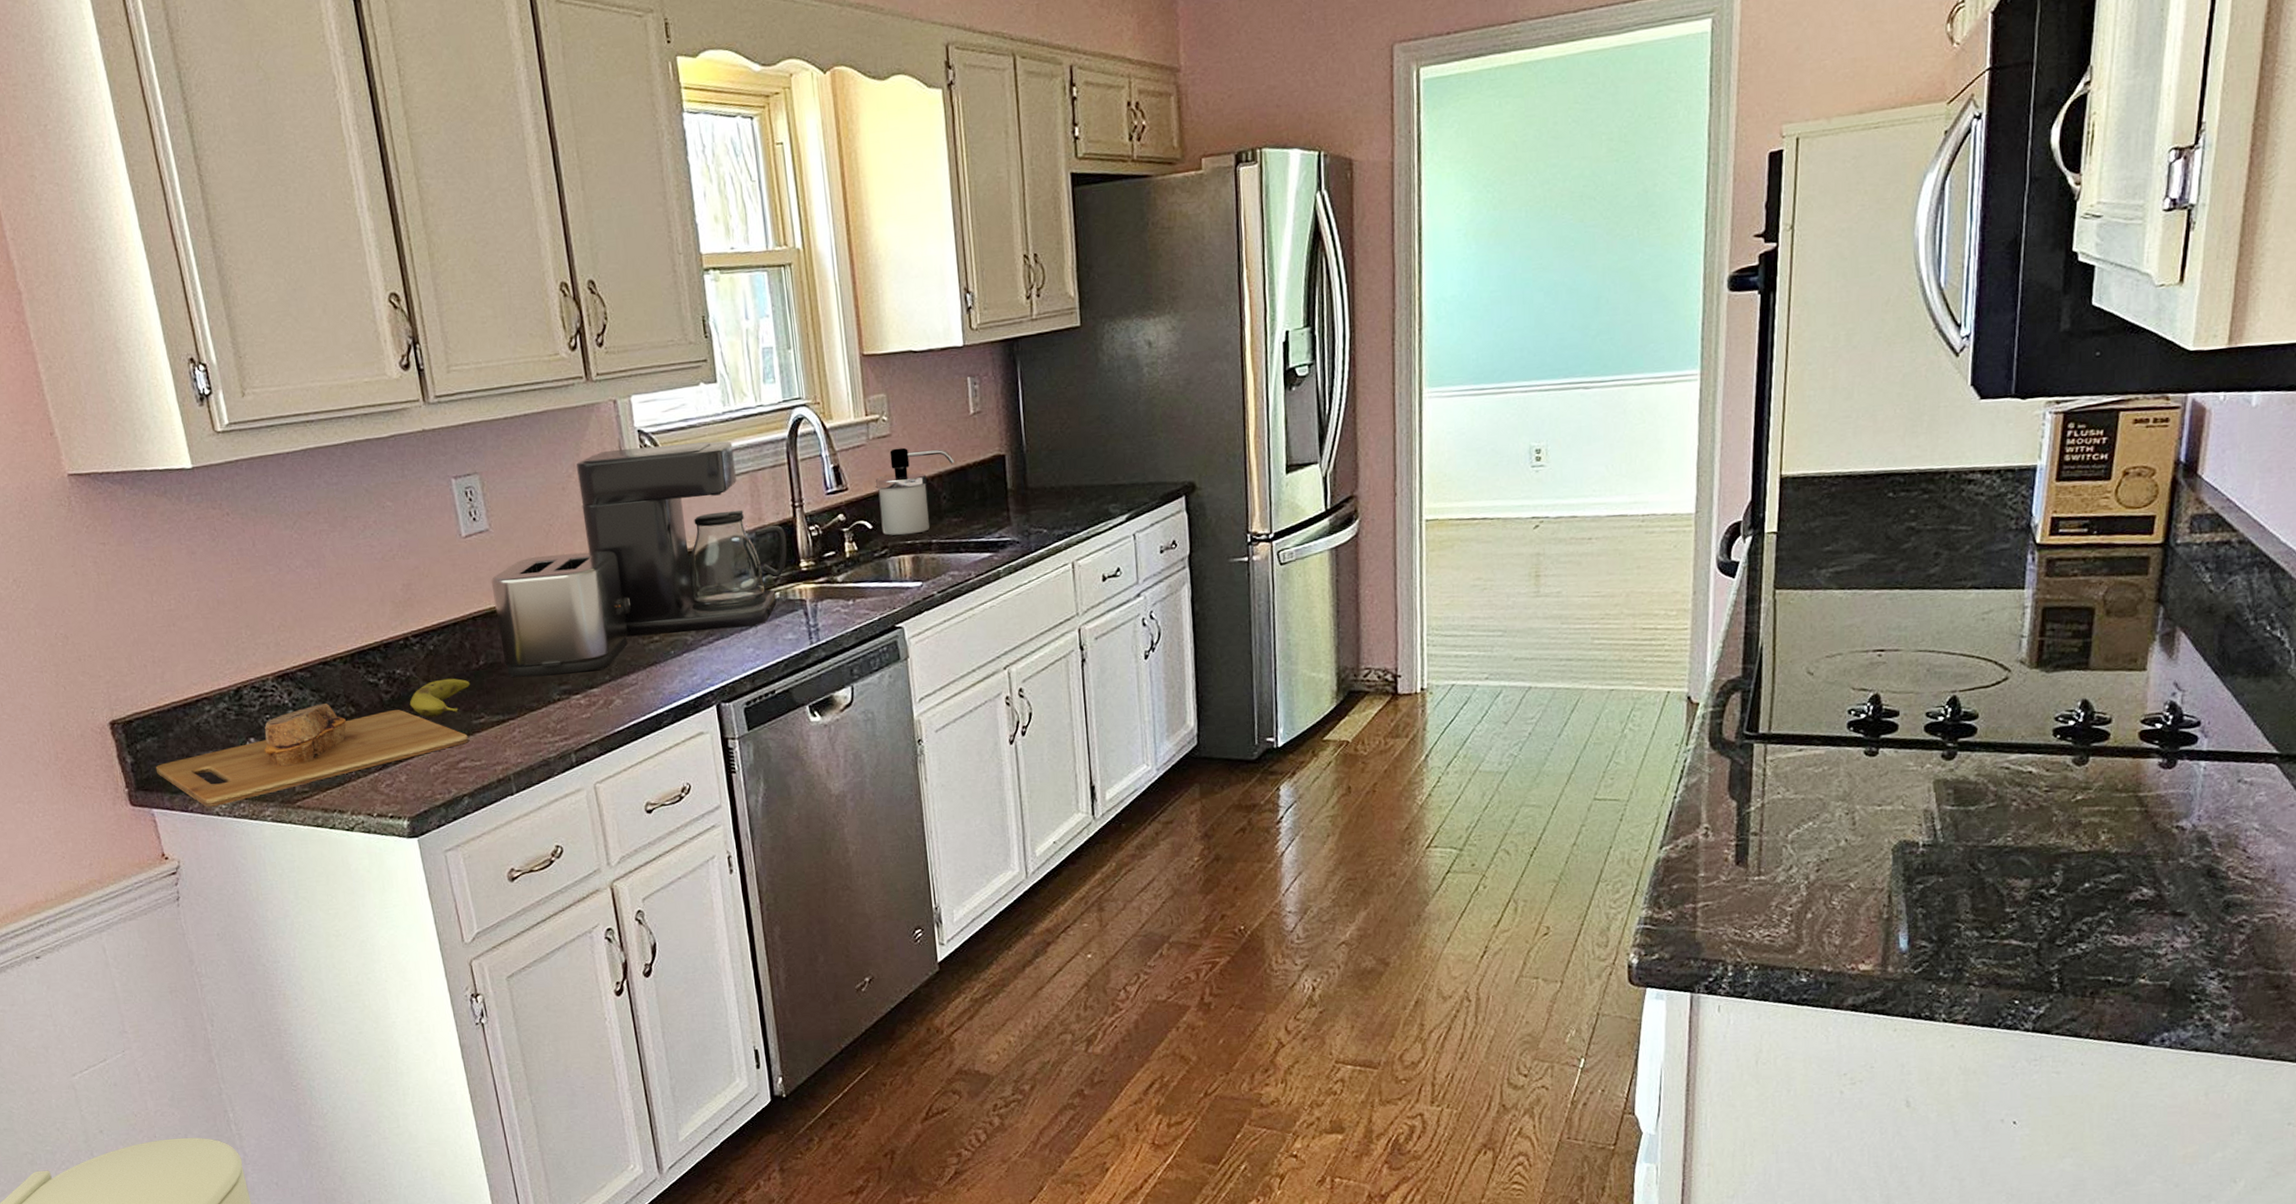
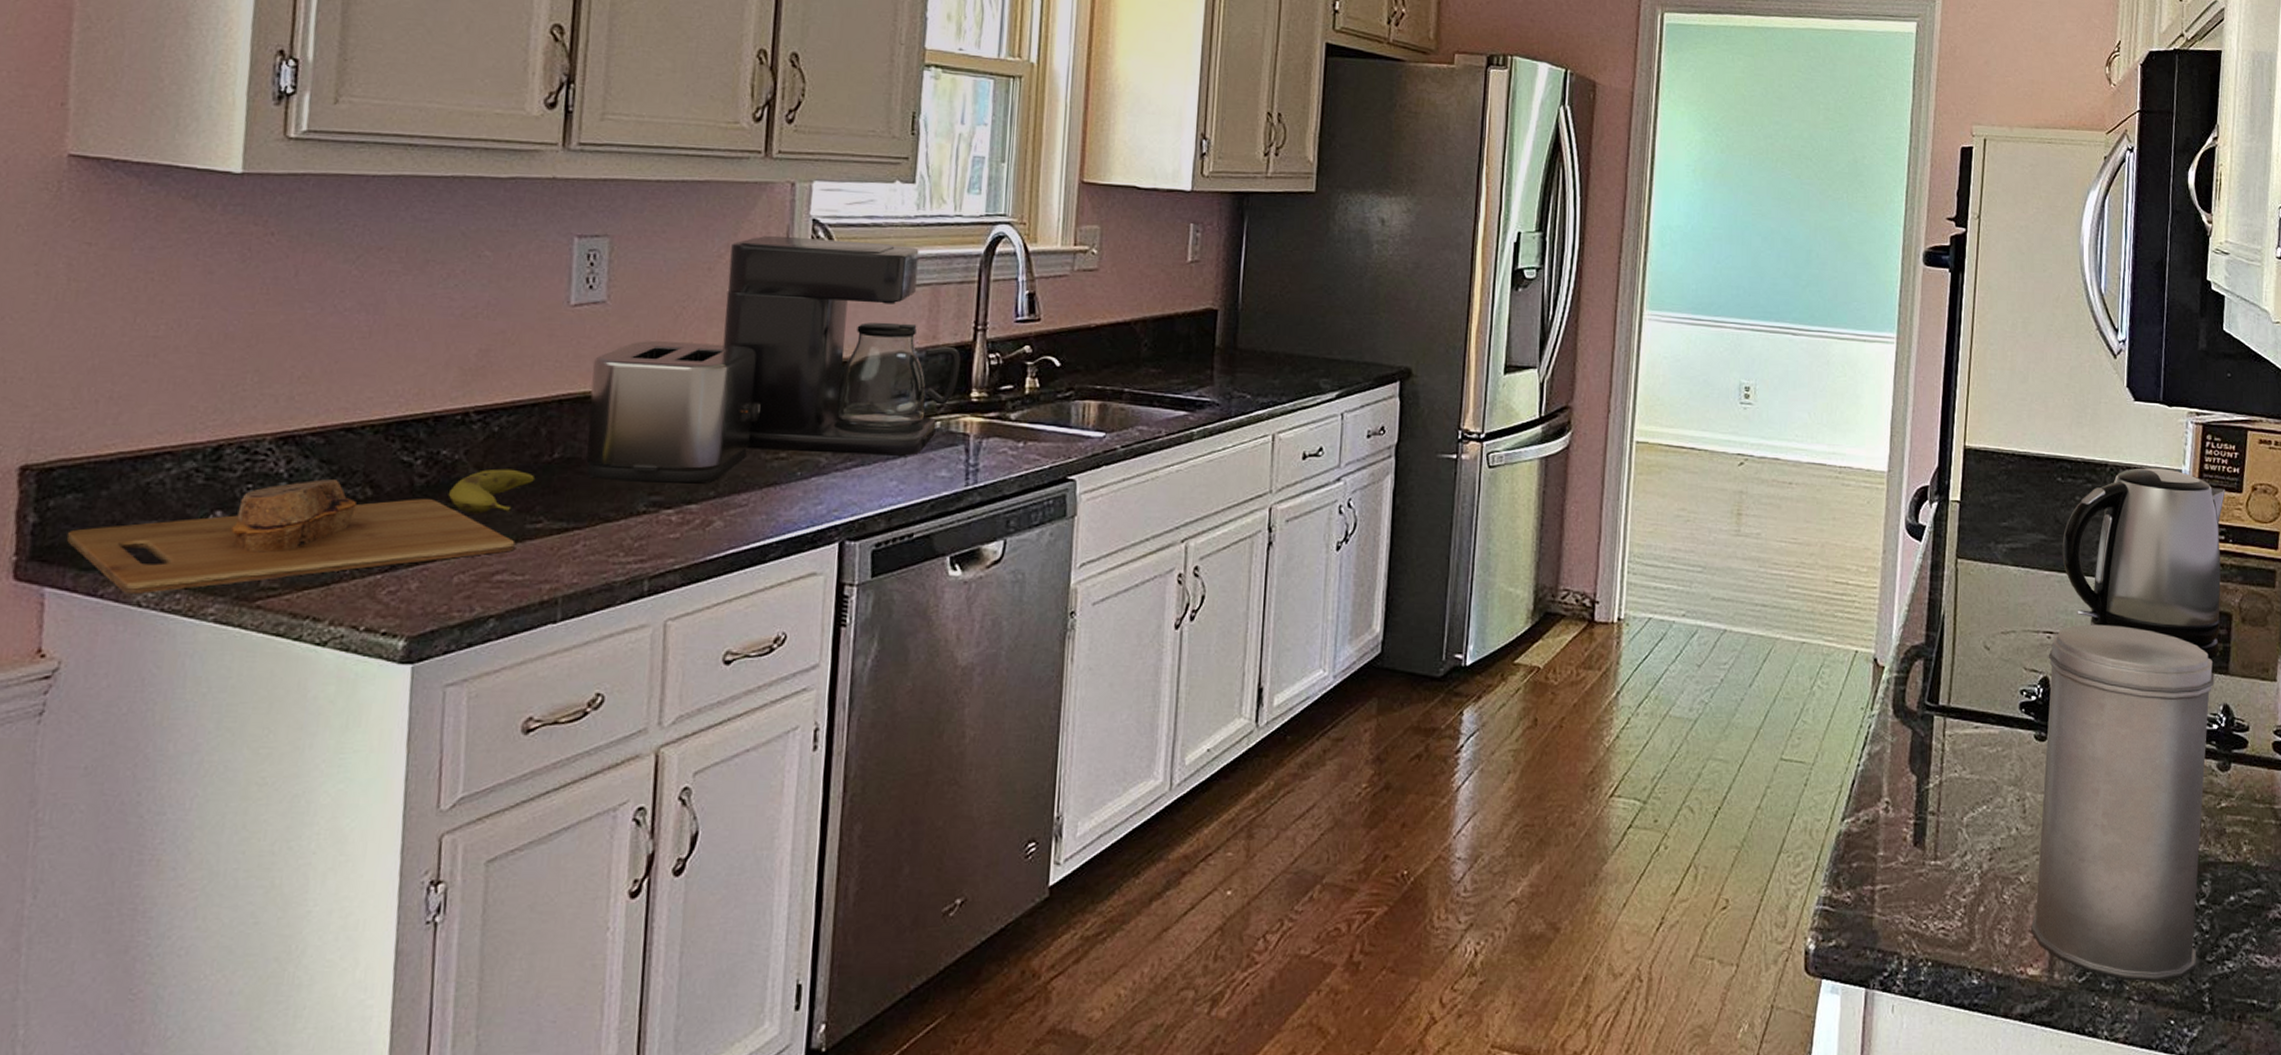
soap dispenser: present [876,447,955,536] -> none [1071,284,1163,380]
canister: none [1861,634,2073,969] -> present [2030,624,2215,982]
kettle: none [1894,466,2090,656] -> present [2062,468,2225,659]

